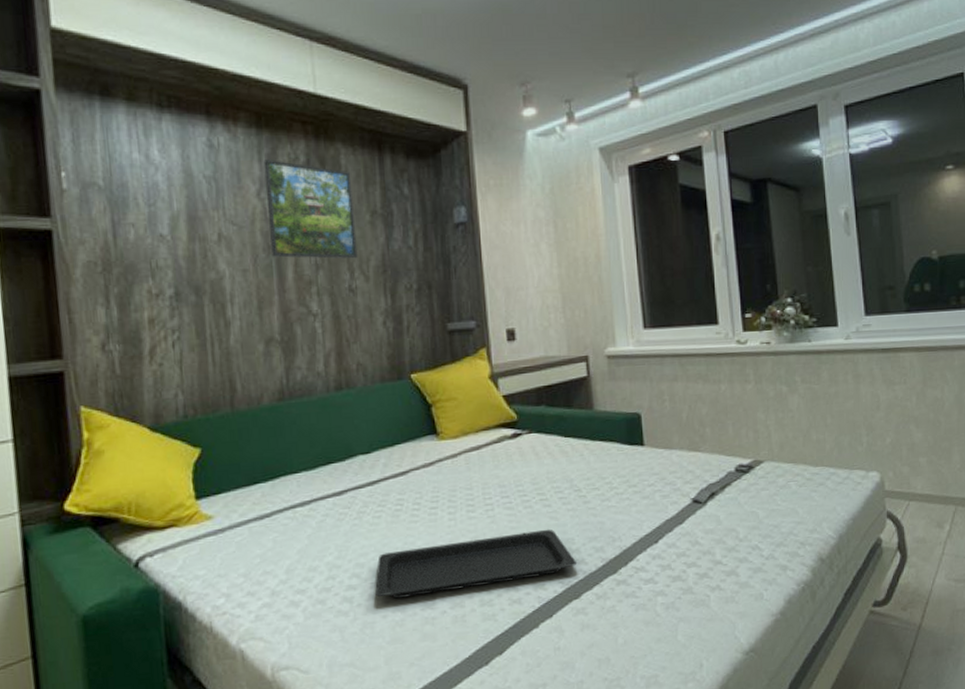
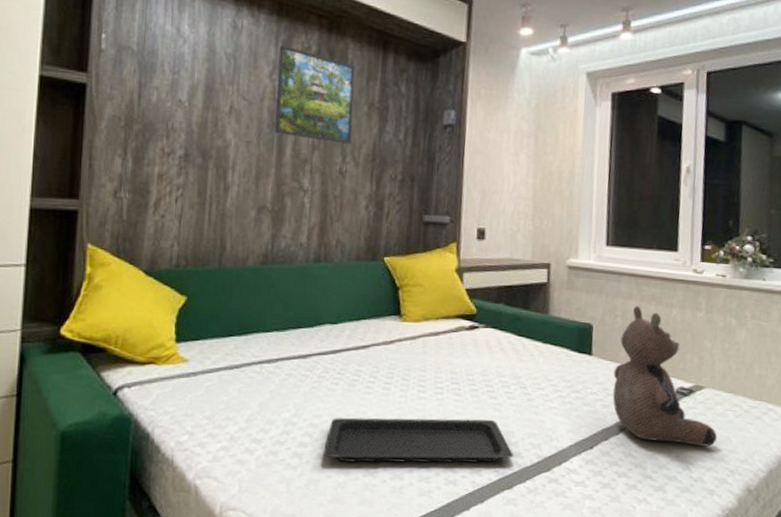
teddy bear: none [669,386,783,526] -> present [612,305,718,447]

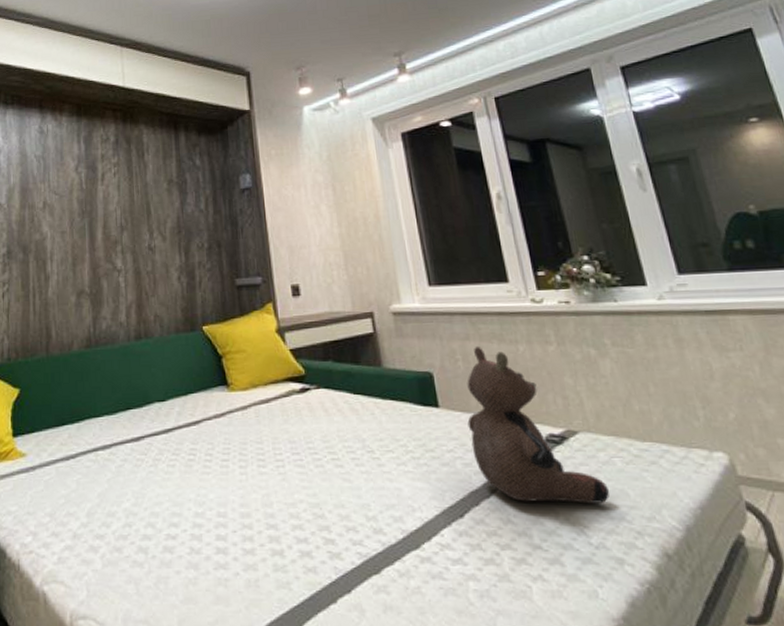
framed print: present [275,45,356,145] -> none [81,141,156,222]
serving tray: present [324,417,514,463] -> none [169,491,375,554]

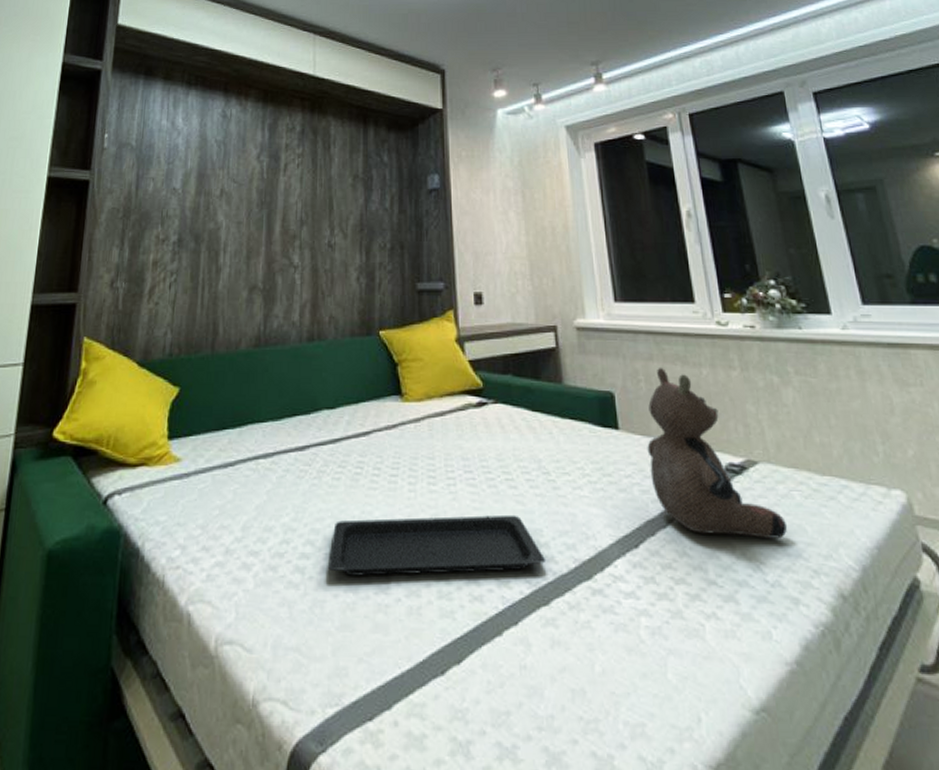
serving tray: none [169,491,375,554] -> present [328,514,546,576]

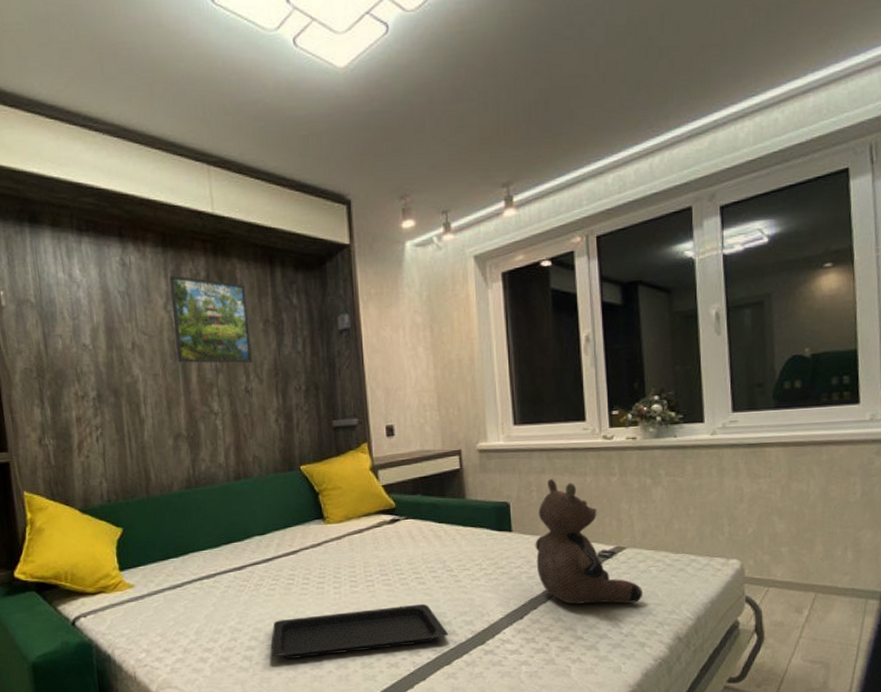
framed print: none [264,129,339,217] -> present [169,275,253,364]

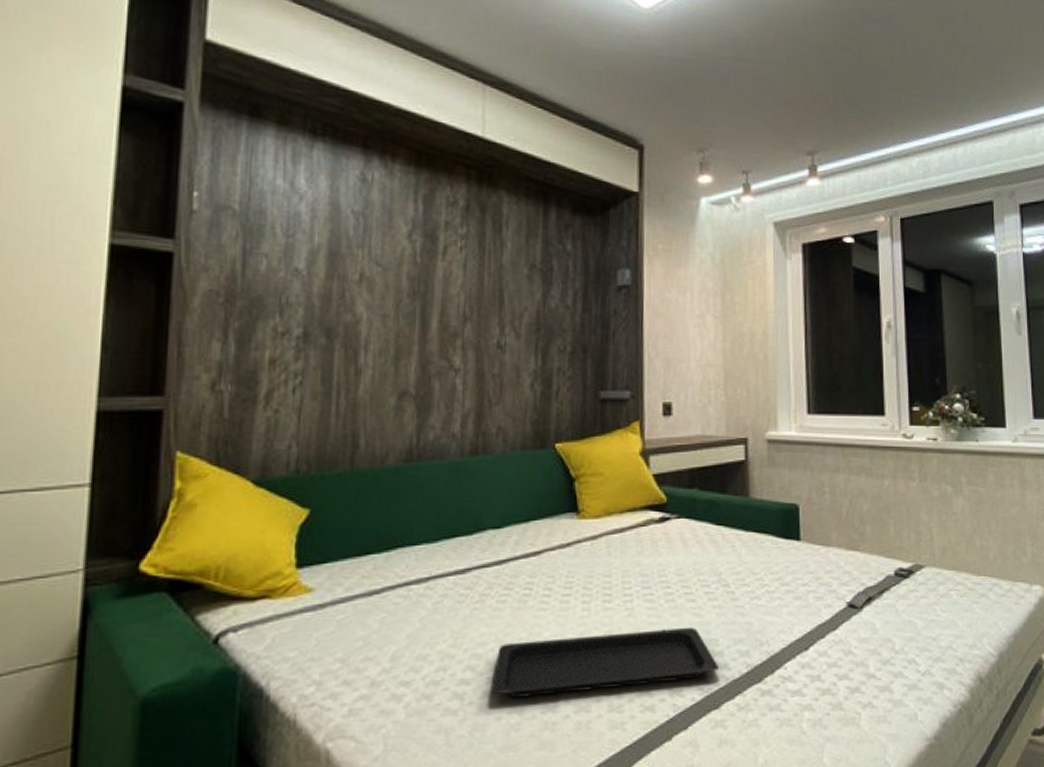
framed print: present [169,275,253,364] -> none [416,200,512,314]
teddy bear: present [535,478,643,605] -> none [825,479,943,634]

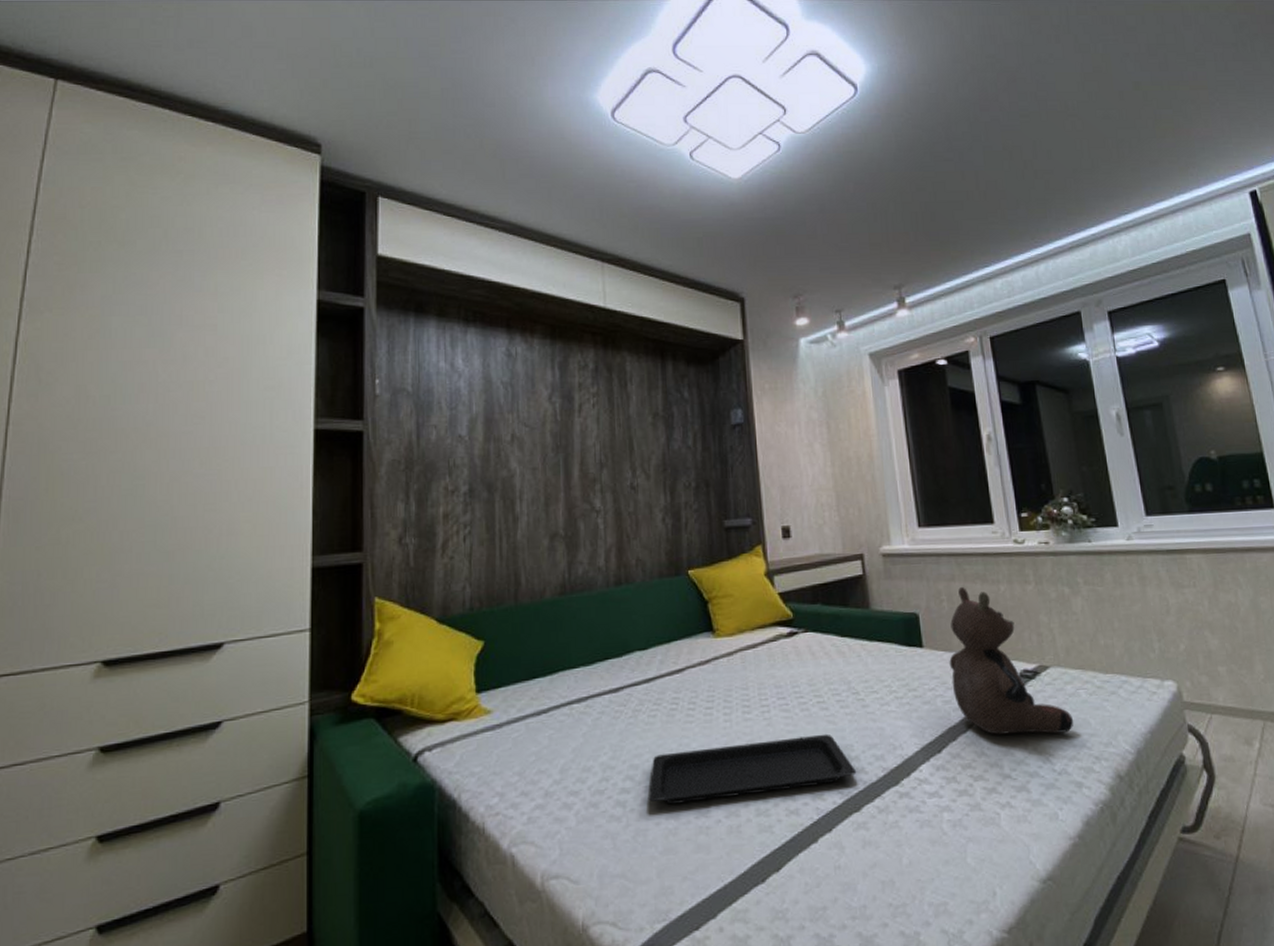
teddy bear: none [825,479,943,634] -> present [949,586,1074,735]

